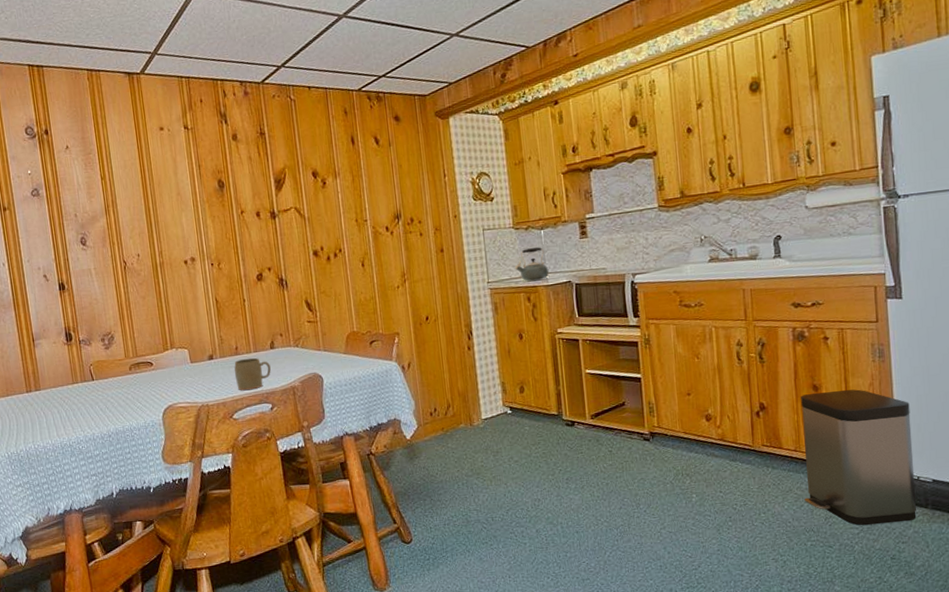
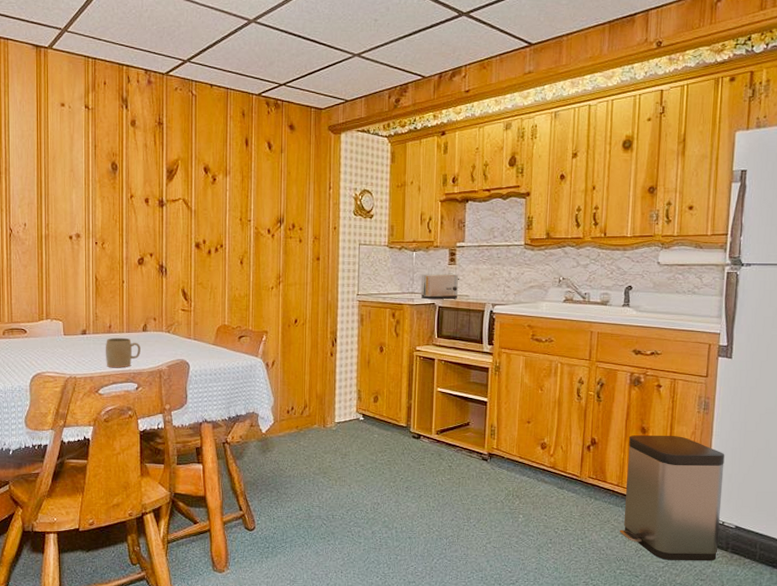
kettle: present [514,247,549,282] -> none [384,268,416,299]
toaster: none [552,247,595,278] -> present [420,274,460,300]

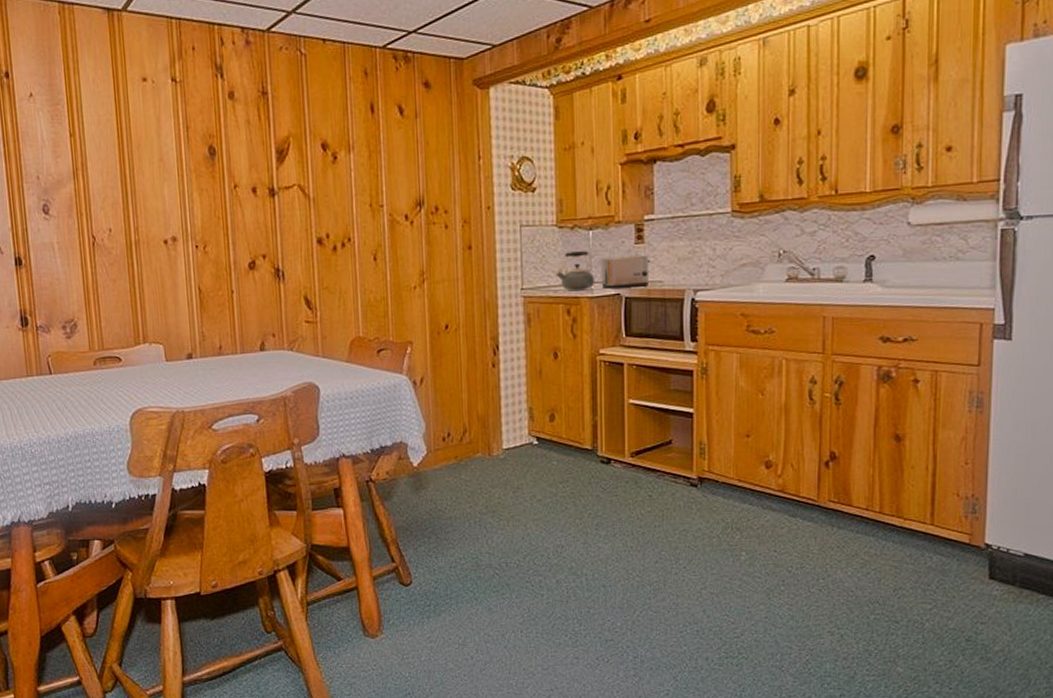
mug: present [105,337,141,368] -> none [216,359,259,398]
kettle: none [384,268,416,299] -> present [554,251,595,292]
pedal bin: present [619,435,725,560] -> none [872,443,1007,600]

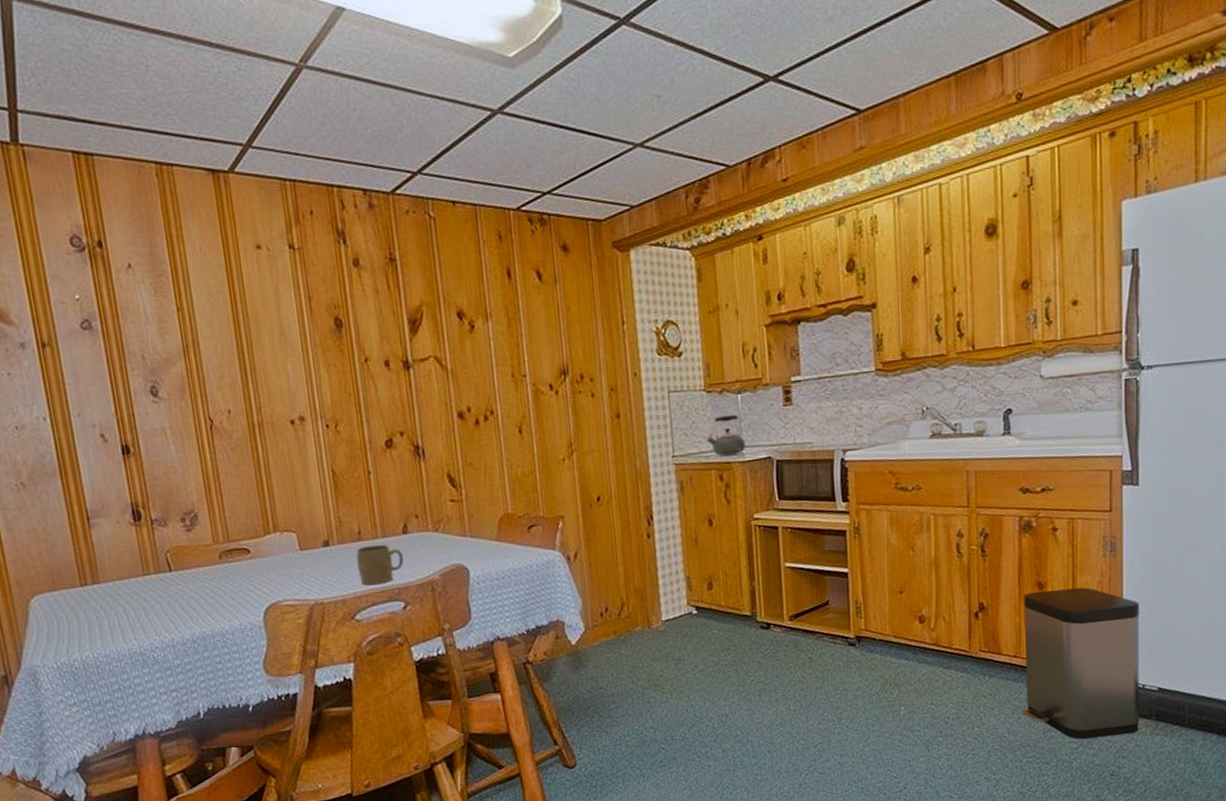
mug: none [216,359,259,398] -> present [356,544,404,585]
toaster: present [601,255,651,290] -> none [750,417,800,453]
pedal bin: none [872,443,1007,600] -> present [1022,587,1140,739]

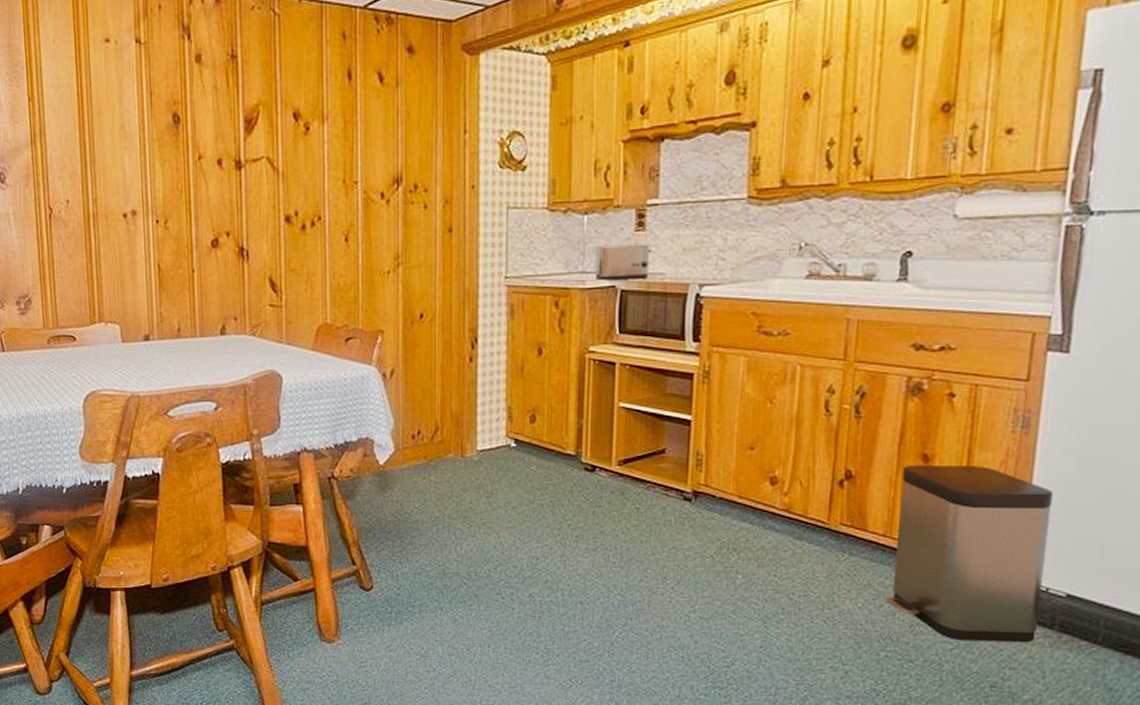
mug: present [356,544,404,585] -> none [173,343,219,383]
kettle: present [704,415,746,457] -> none [542,238,588,282]
toaster: none [750,417,800,453] -> present [595,244,652,281]

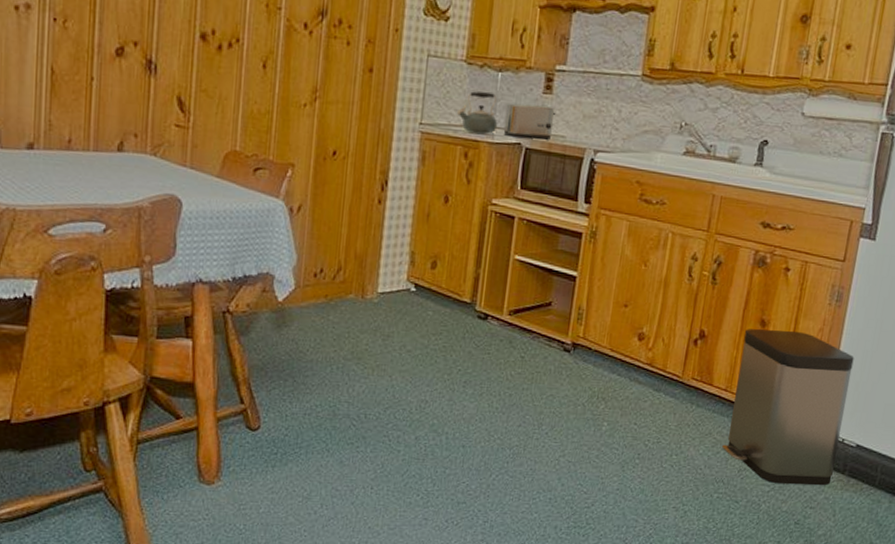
kettle: none [542,238,588,282] -> present [456,91,498,135]

